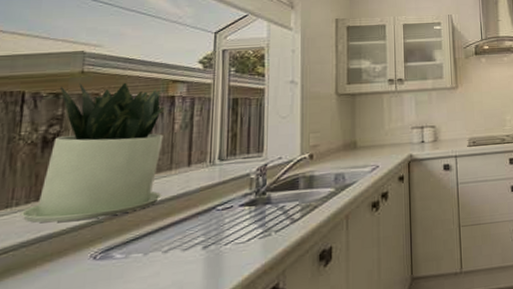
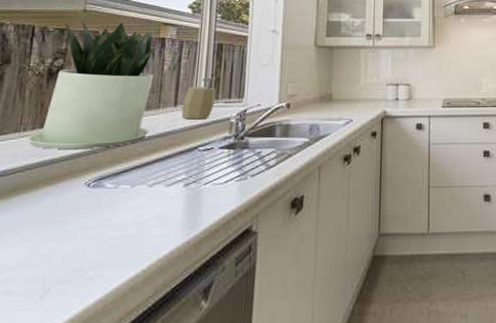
soap dispenser: none [196,133,233,179] -> present [181,77,216,120]

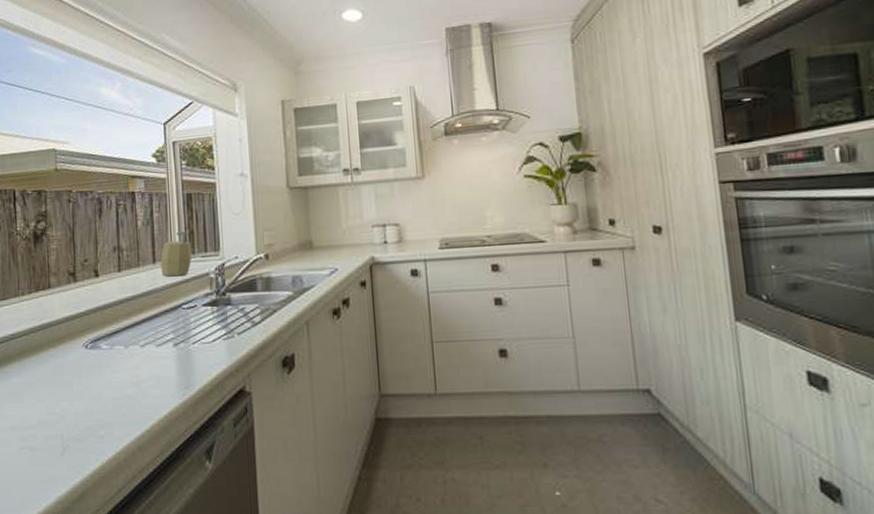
planter: present [27,20,156,150] -> none [26,179,134,312]

